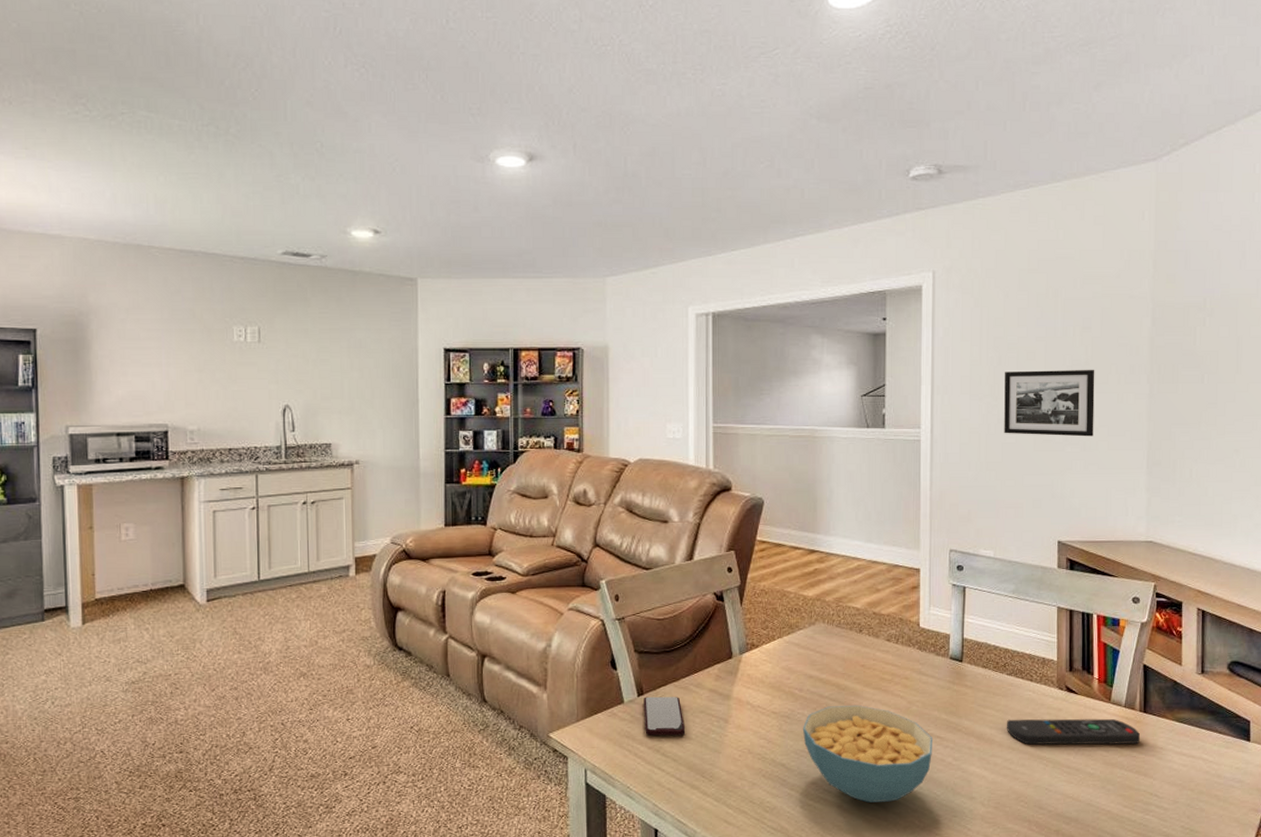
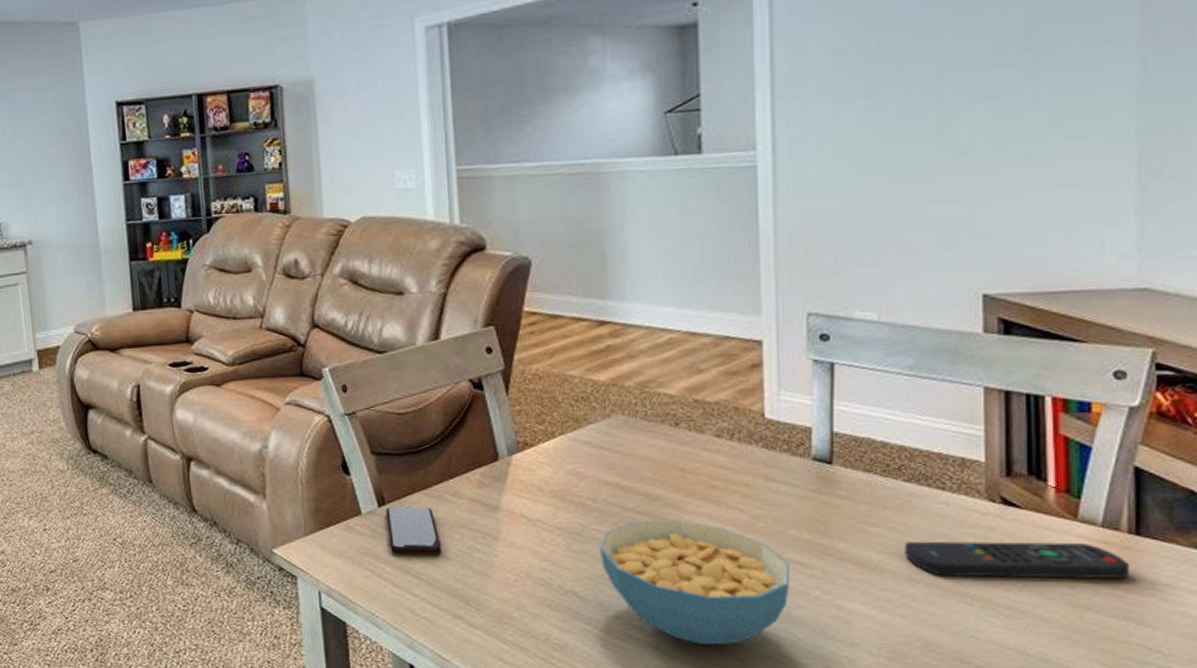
picture frame: present [1004,369,1095,437] -> none [889,41,1043,148]

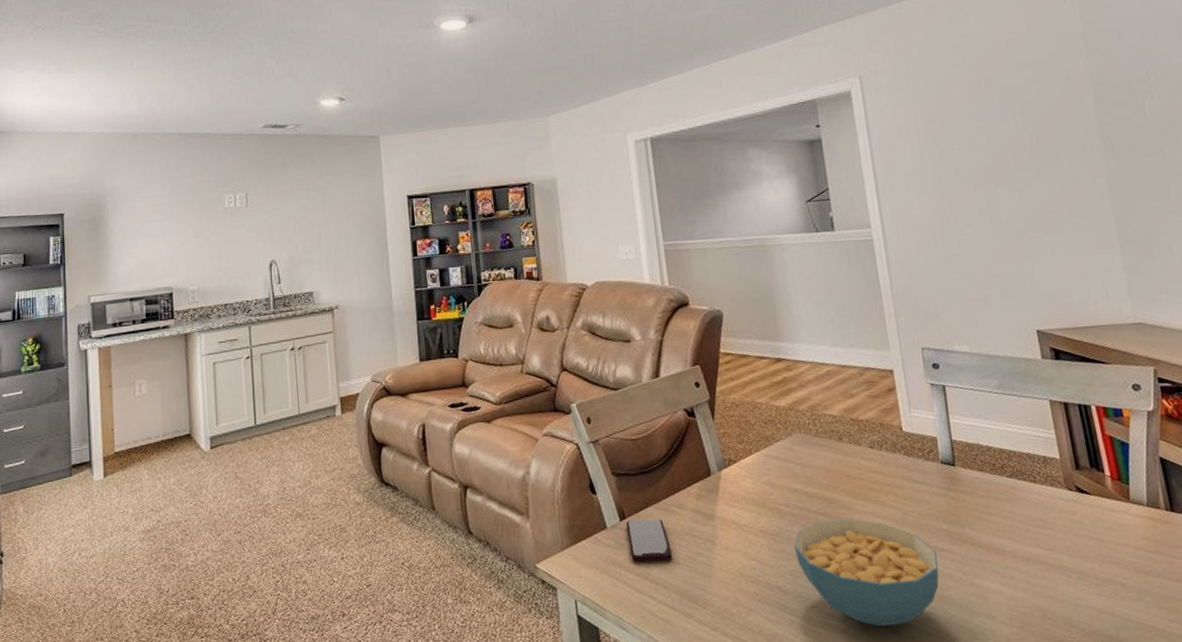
remote control: present [904,541,1131,579] -> none [1015,520,1174,554]

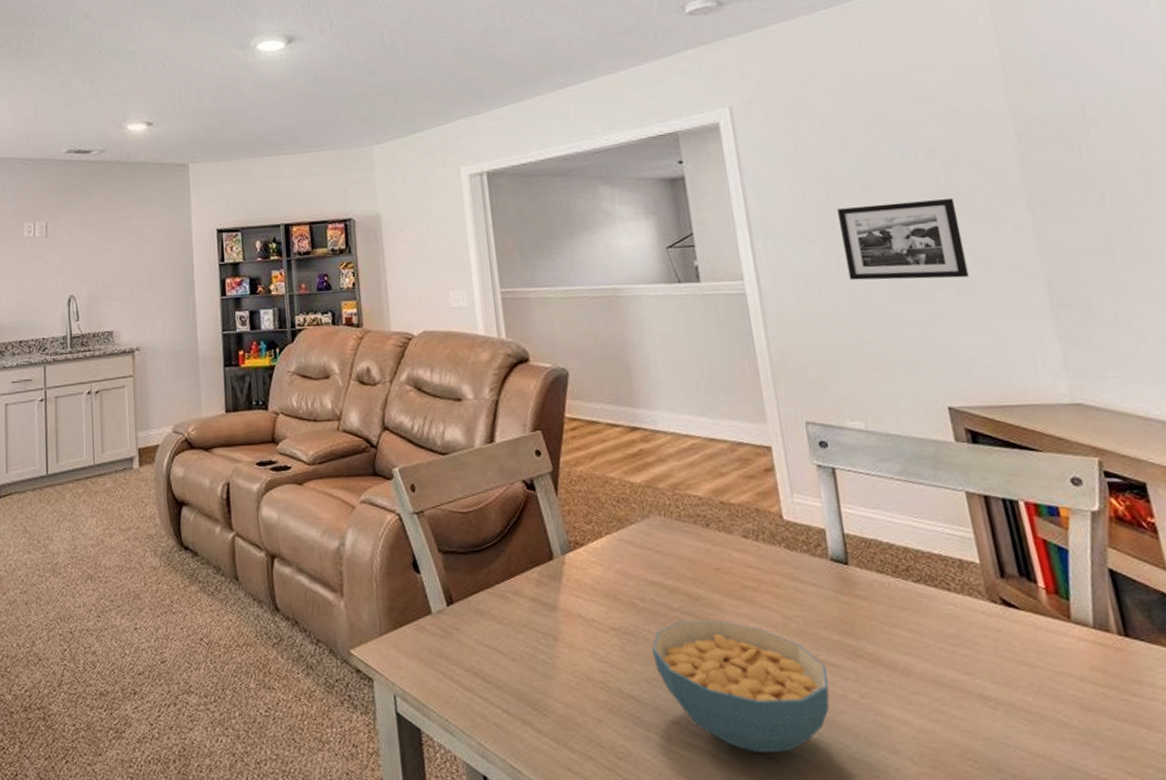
smartphone: present [626,519,673,562] -> none [454,606,508,656]
picture frame: none [949,152,1055,226] -> present [837,197,969,281]

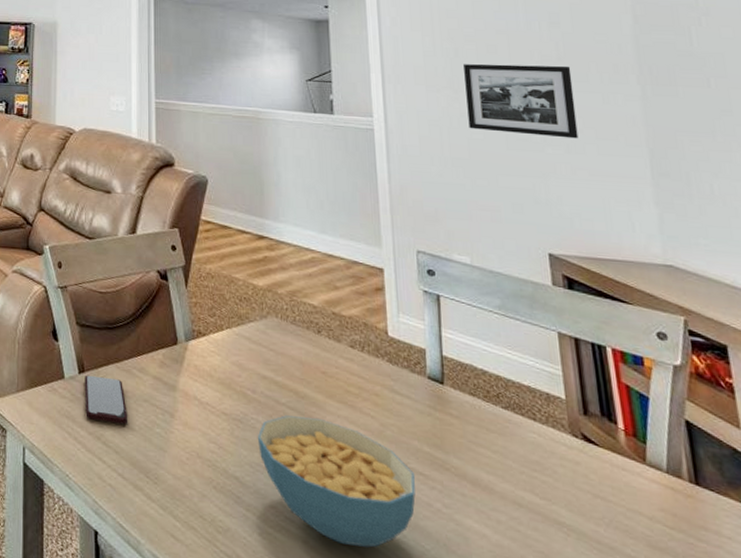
smartphone: none [454,606,508,656] -> present [84,375,128,425]

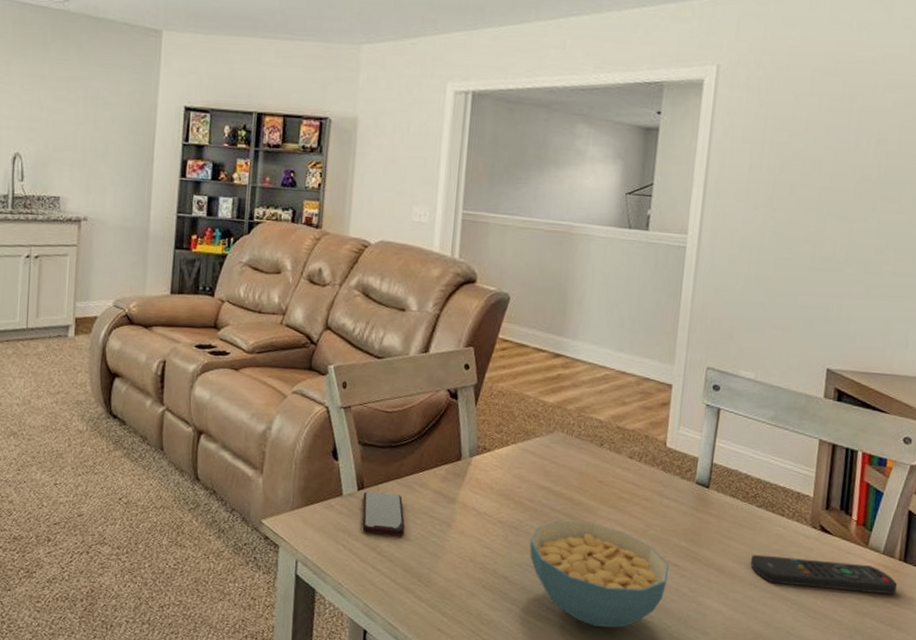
picture frame: present [464,64,579,139] -> none [779,181,887,259]
remote control: none [507,465,697,526] -> present [750,554,897,594]

